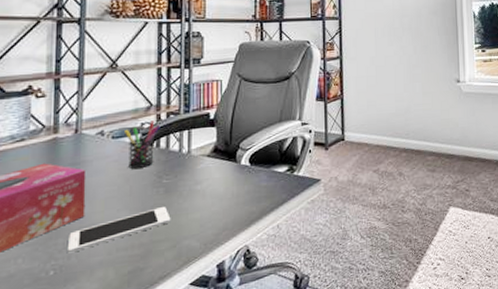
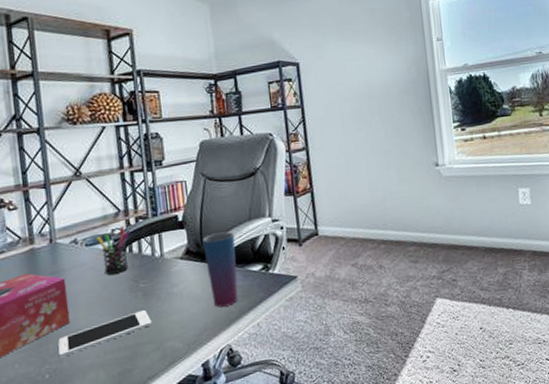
cup: none [231,132,264,207] -> present [202,231,238,308]

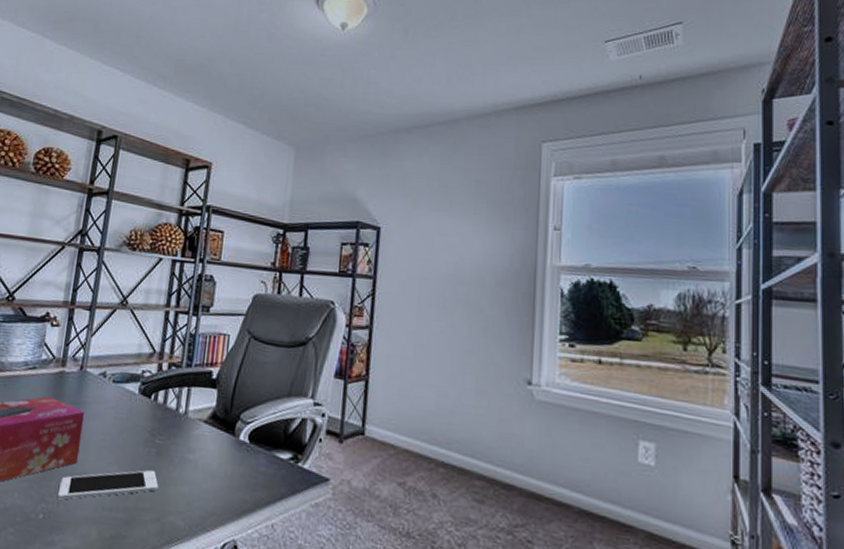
pen holder: present [97,226,131,275] -> none [124,369,161,421]
cup: present [202,231,238,308] -> none [228,402,269,493]

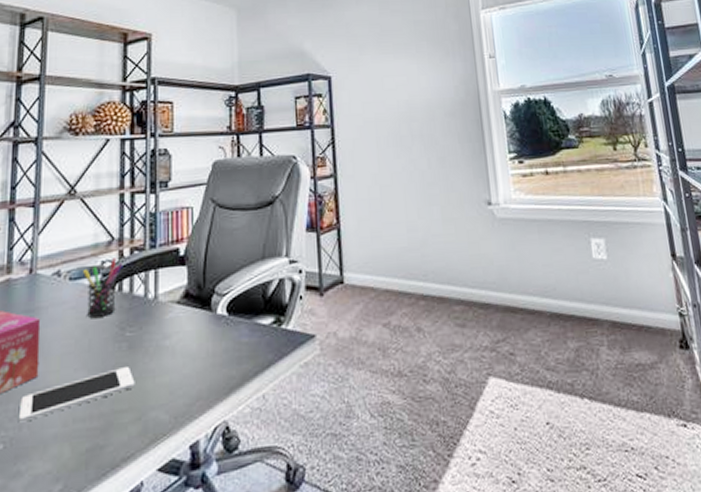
pen holder: none [124,369,161,421] -> present [83,258,123,318]

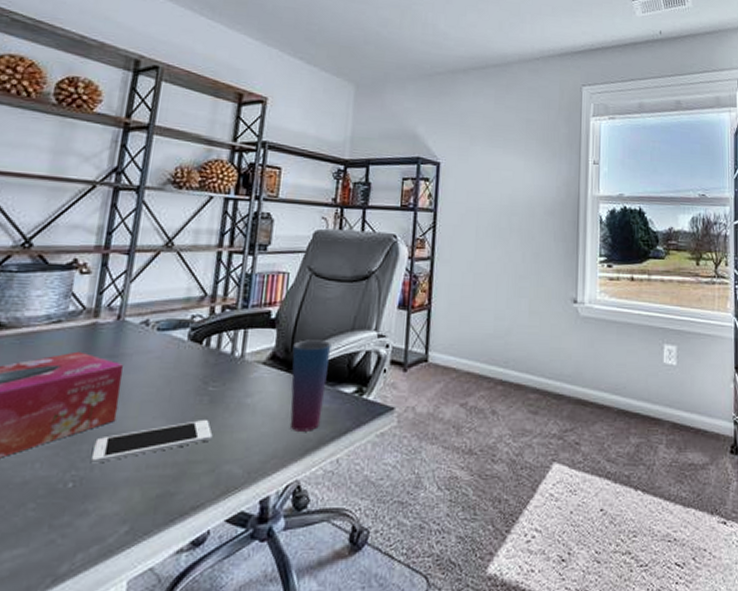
pen holder: present [83,258,123,318] -> none [172,313,214,369]
cup: none [205,272,244,370] -> present [290,339,332,431]

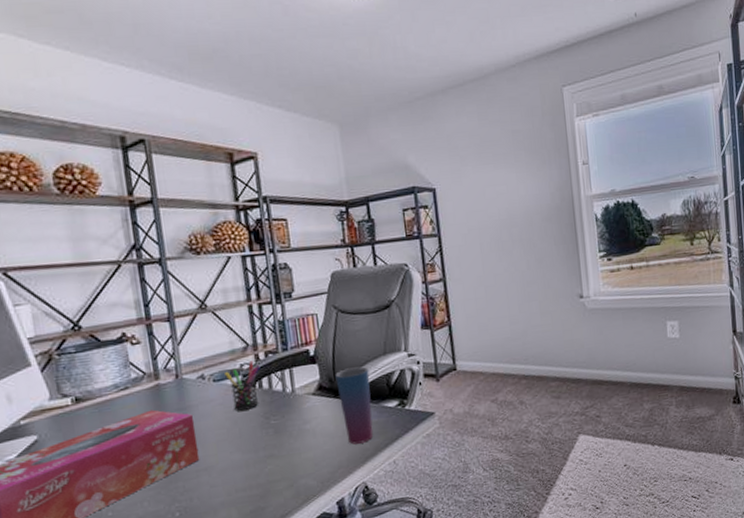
cell phone: present [90,420,213,464] -> none [187,447,285,496]
pen holder: none [172,313,214,369] -> present [225,361,261,411]

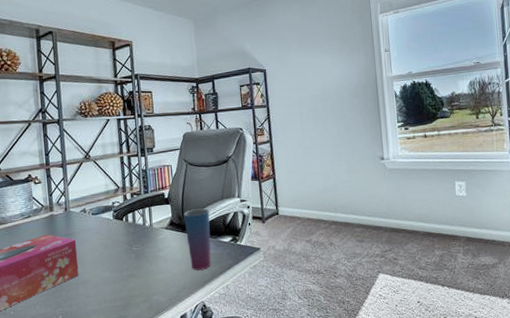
pen holder: present [225,361,261,411] -> none [101,200,127,239]

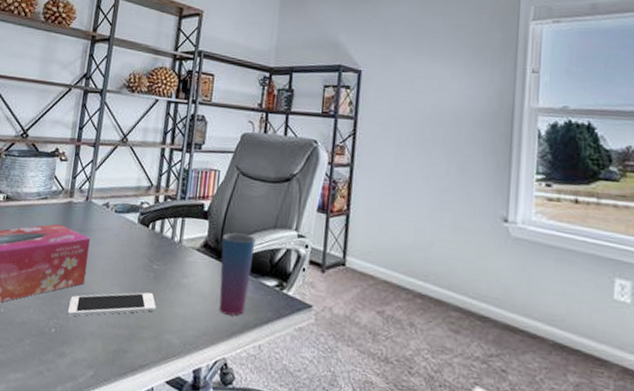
cell phone: none [69,269,142,303] -> present [67,292,156,317]

